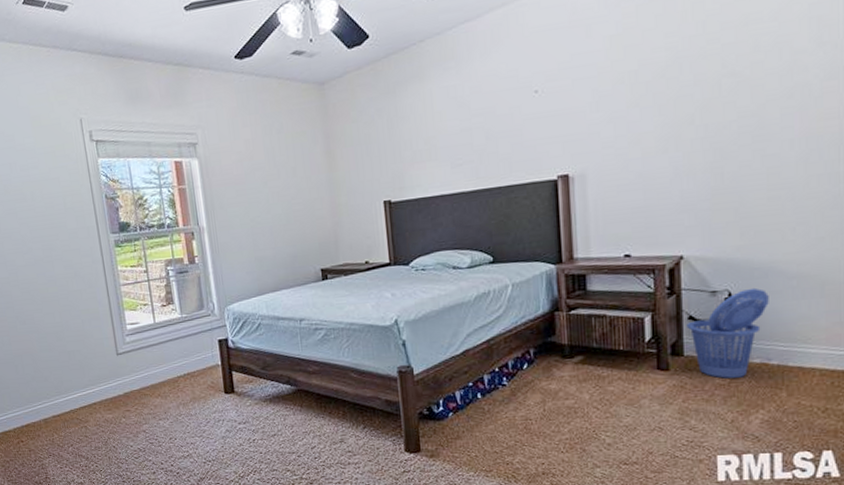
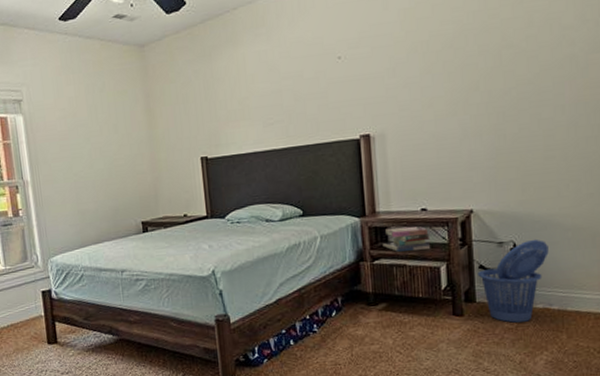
books: none [580,274,635,301] -> present [382,226,431,252]

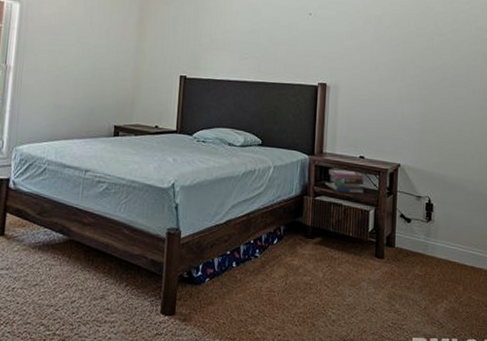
laundry basket: present [478,239,549,323] -> none [399,197,455,271]

